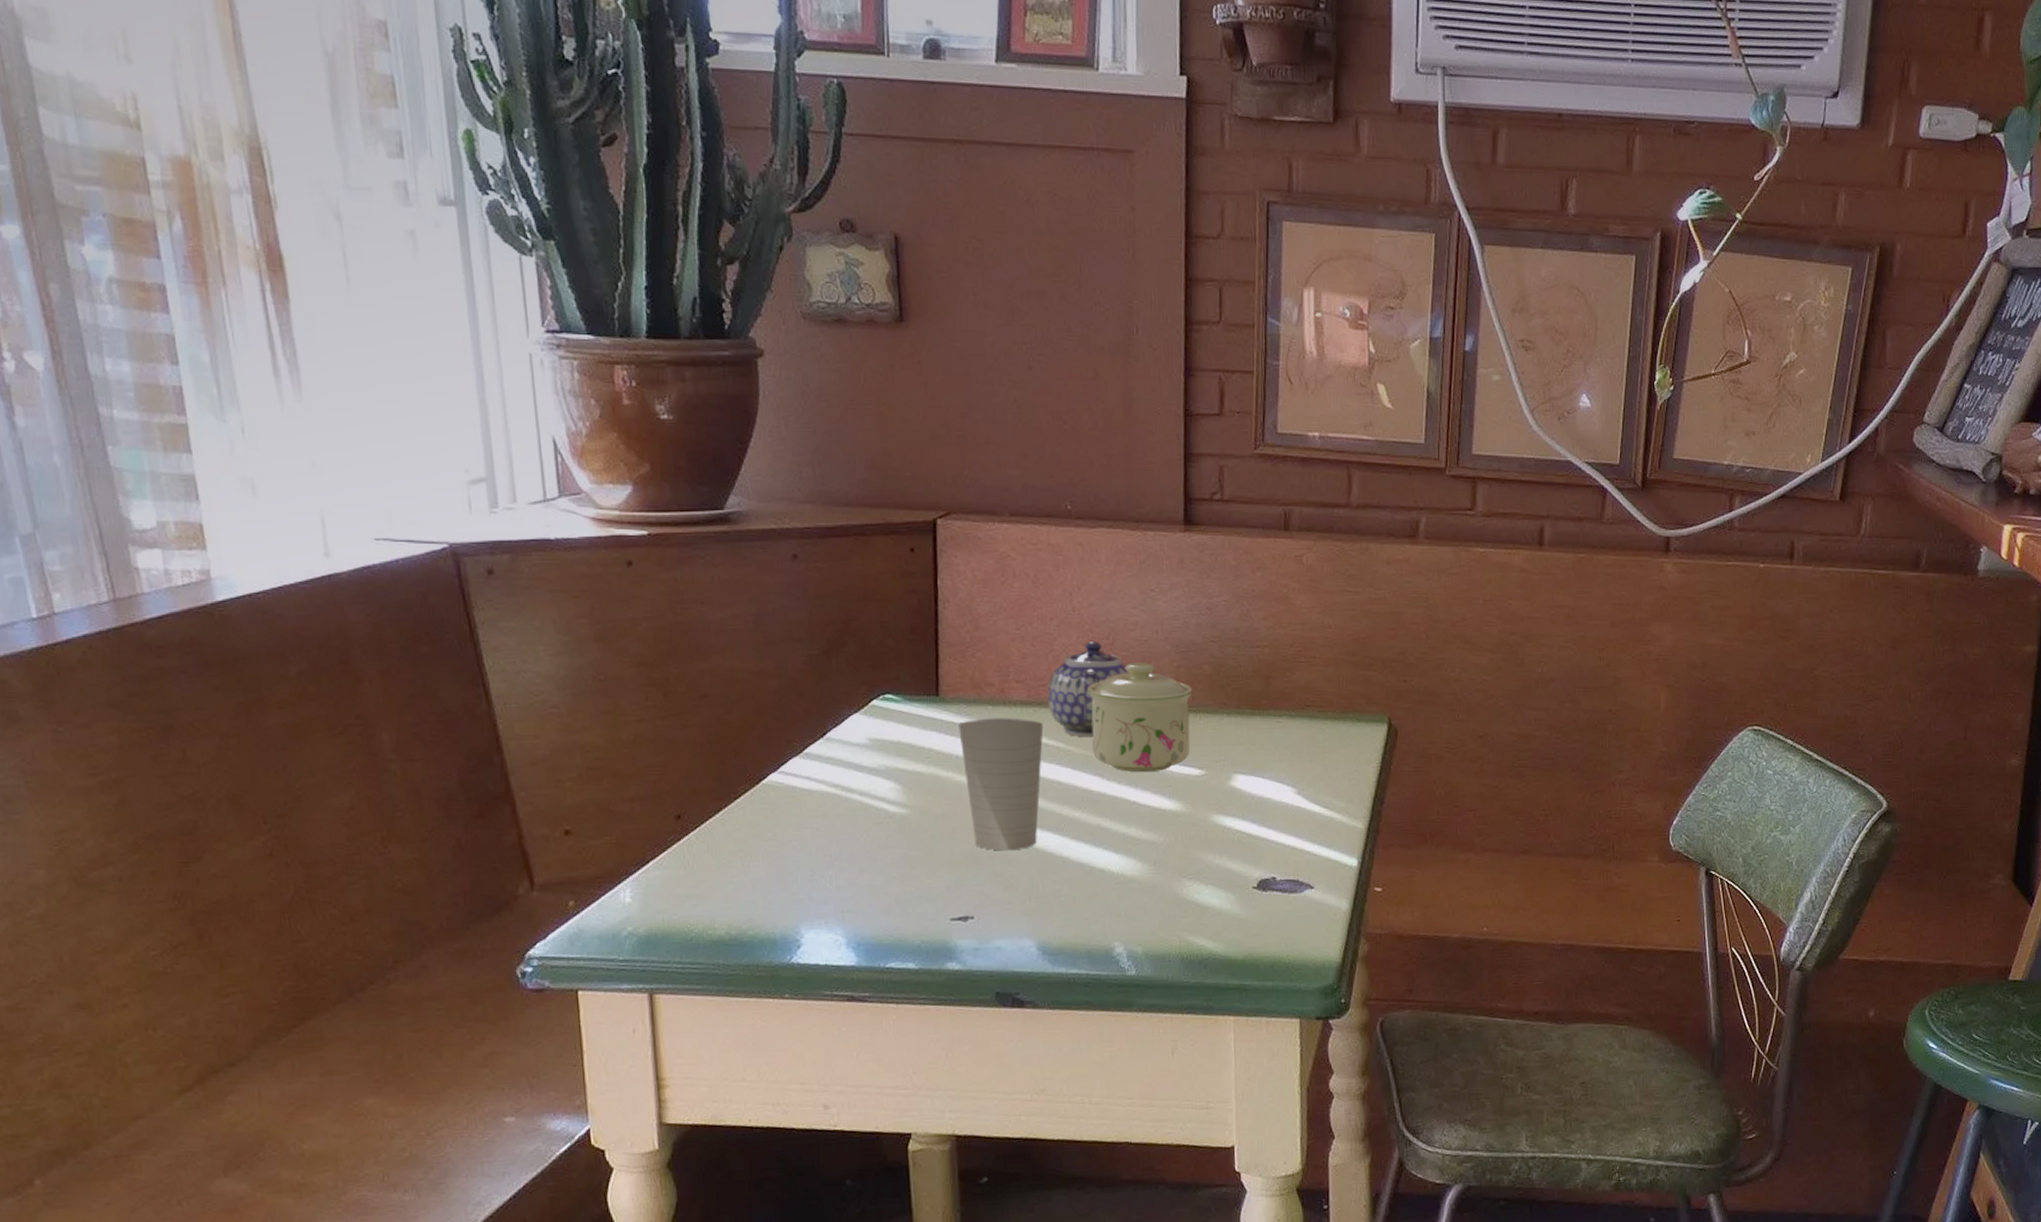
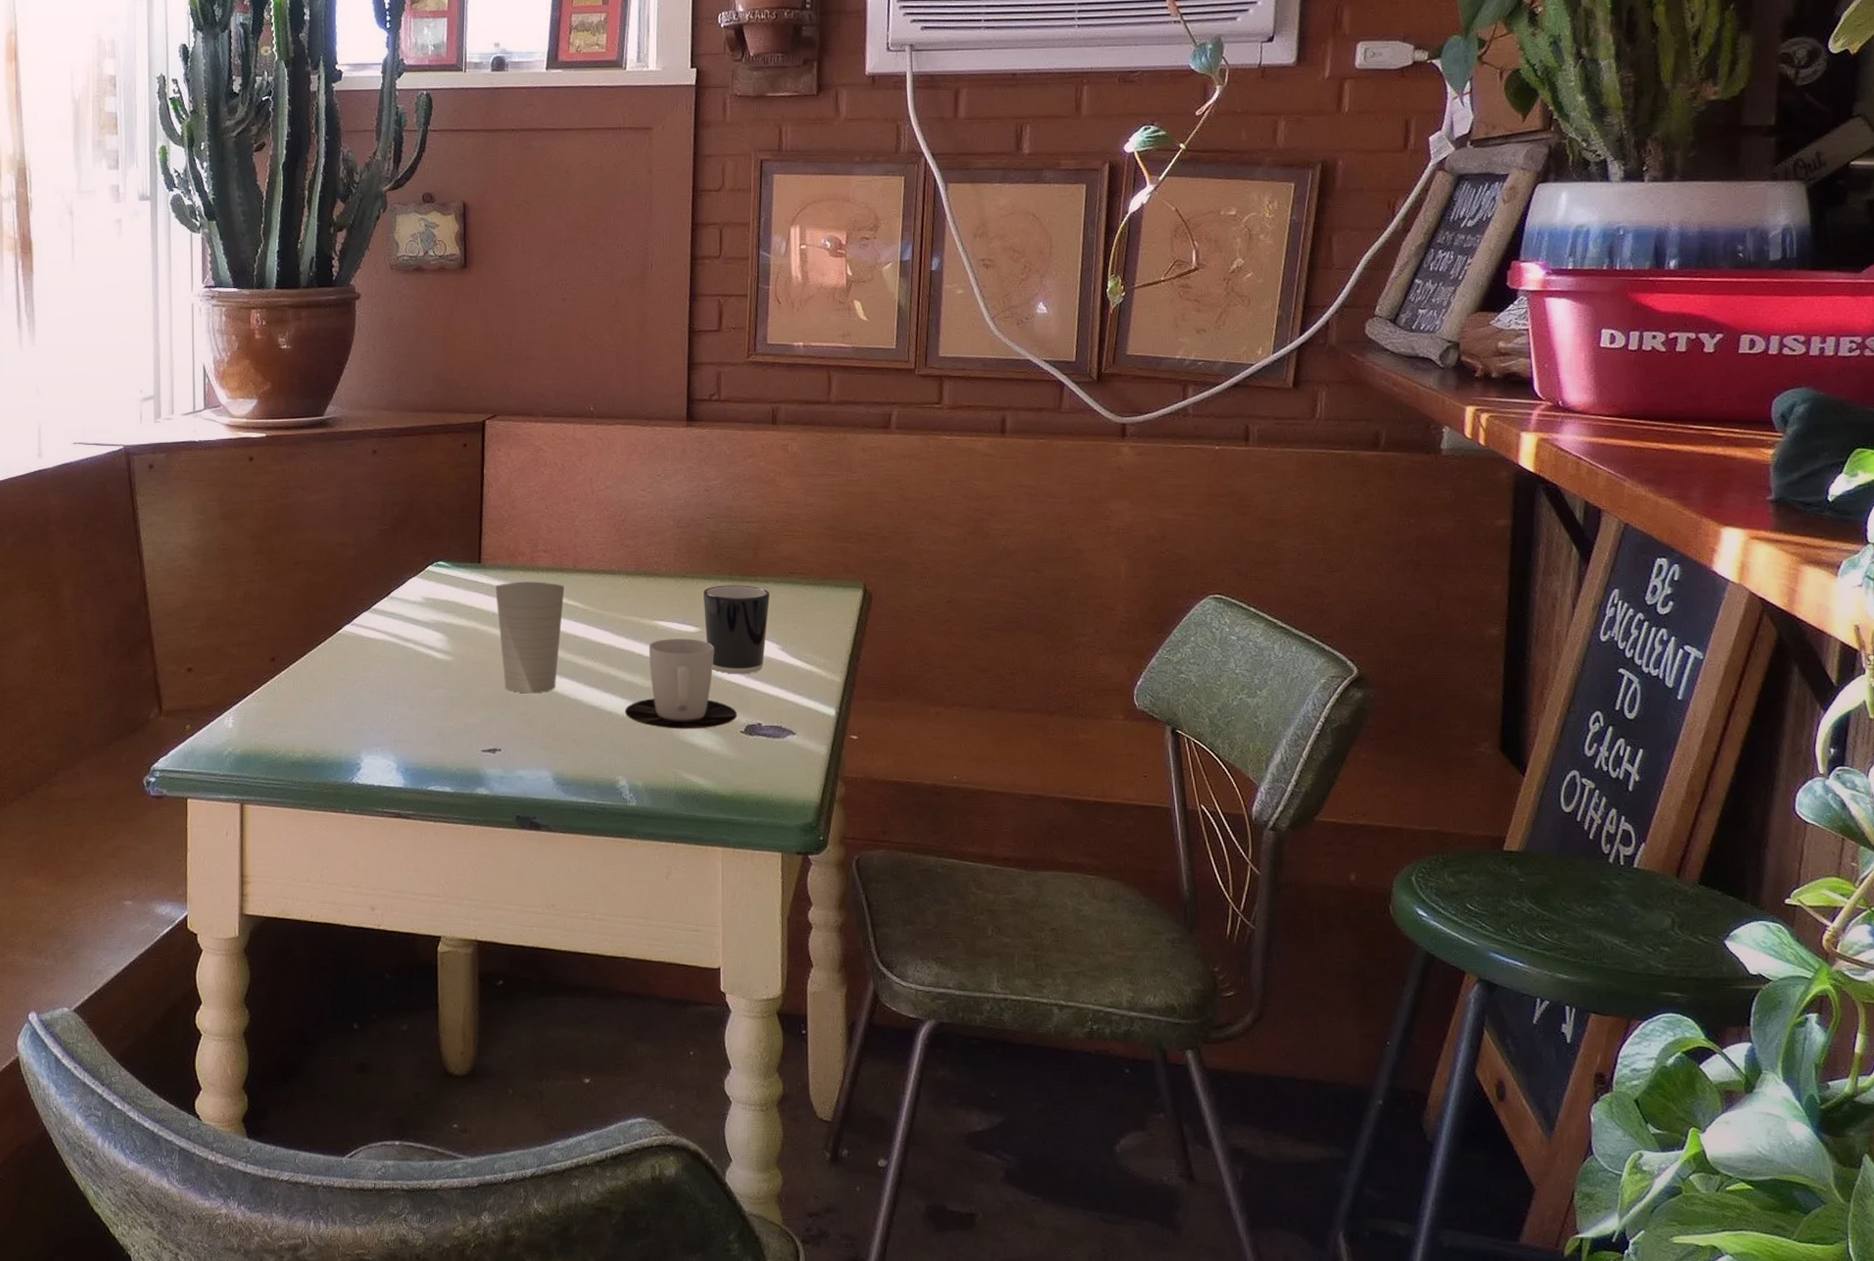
teapot: present [1047,640,1129,738] -> none [569,517,637,599]
sugar bowl: present [1087,663,1193,773] -> none [602,536,691,629]
cup: none [1119,783,1248,887] -> present [624,639,737,729]
mug: none [1208,720,1284,823] -> present [703,585,770,674]

